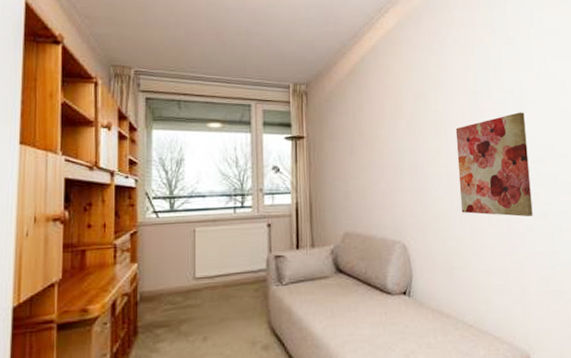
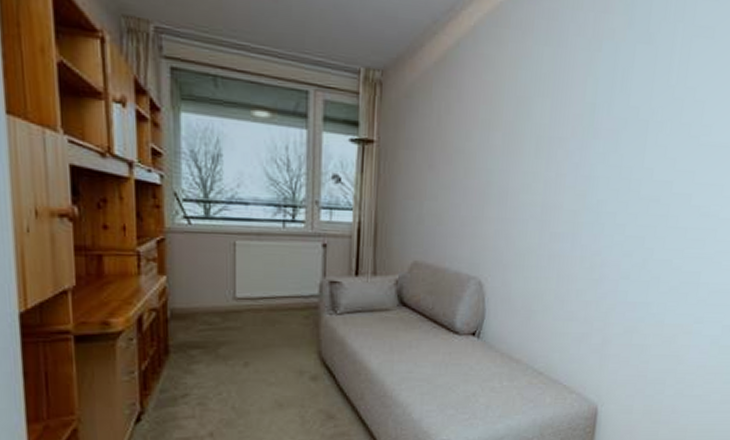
wall art: present [455,112,533,217] -> none [551,135,647,263]

